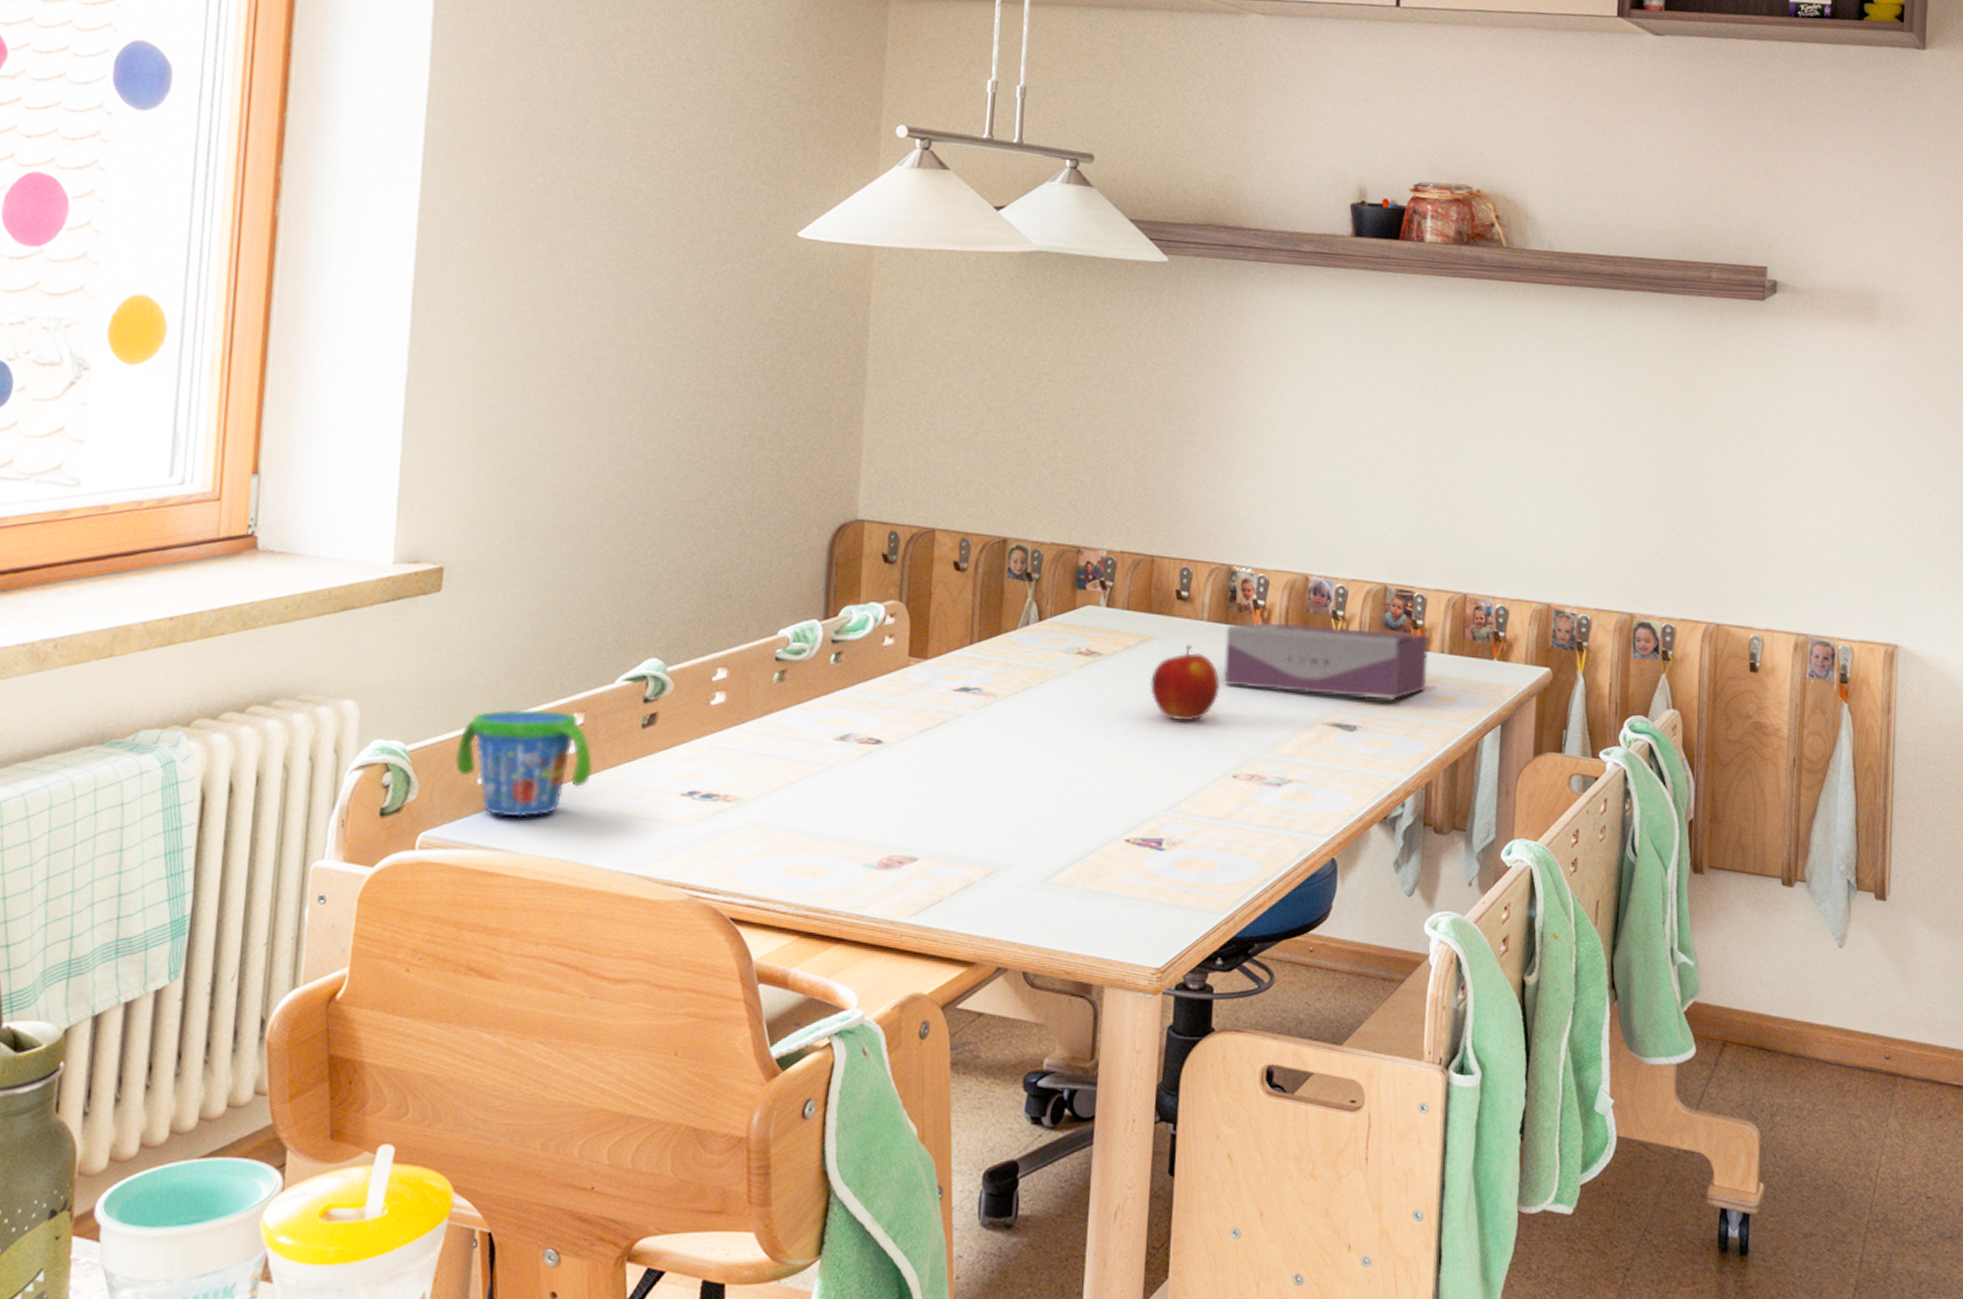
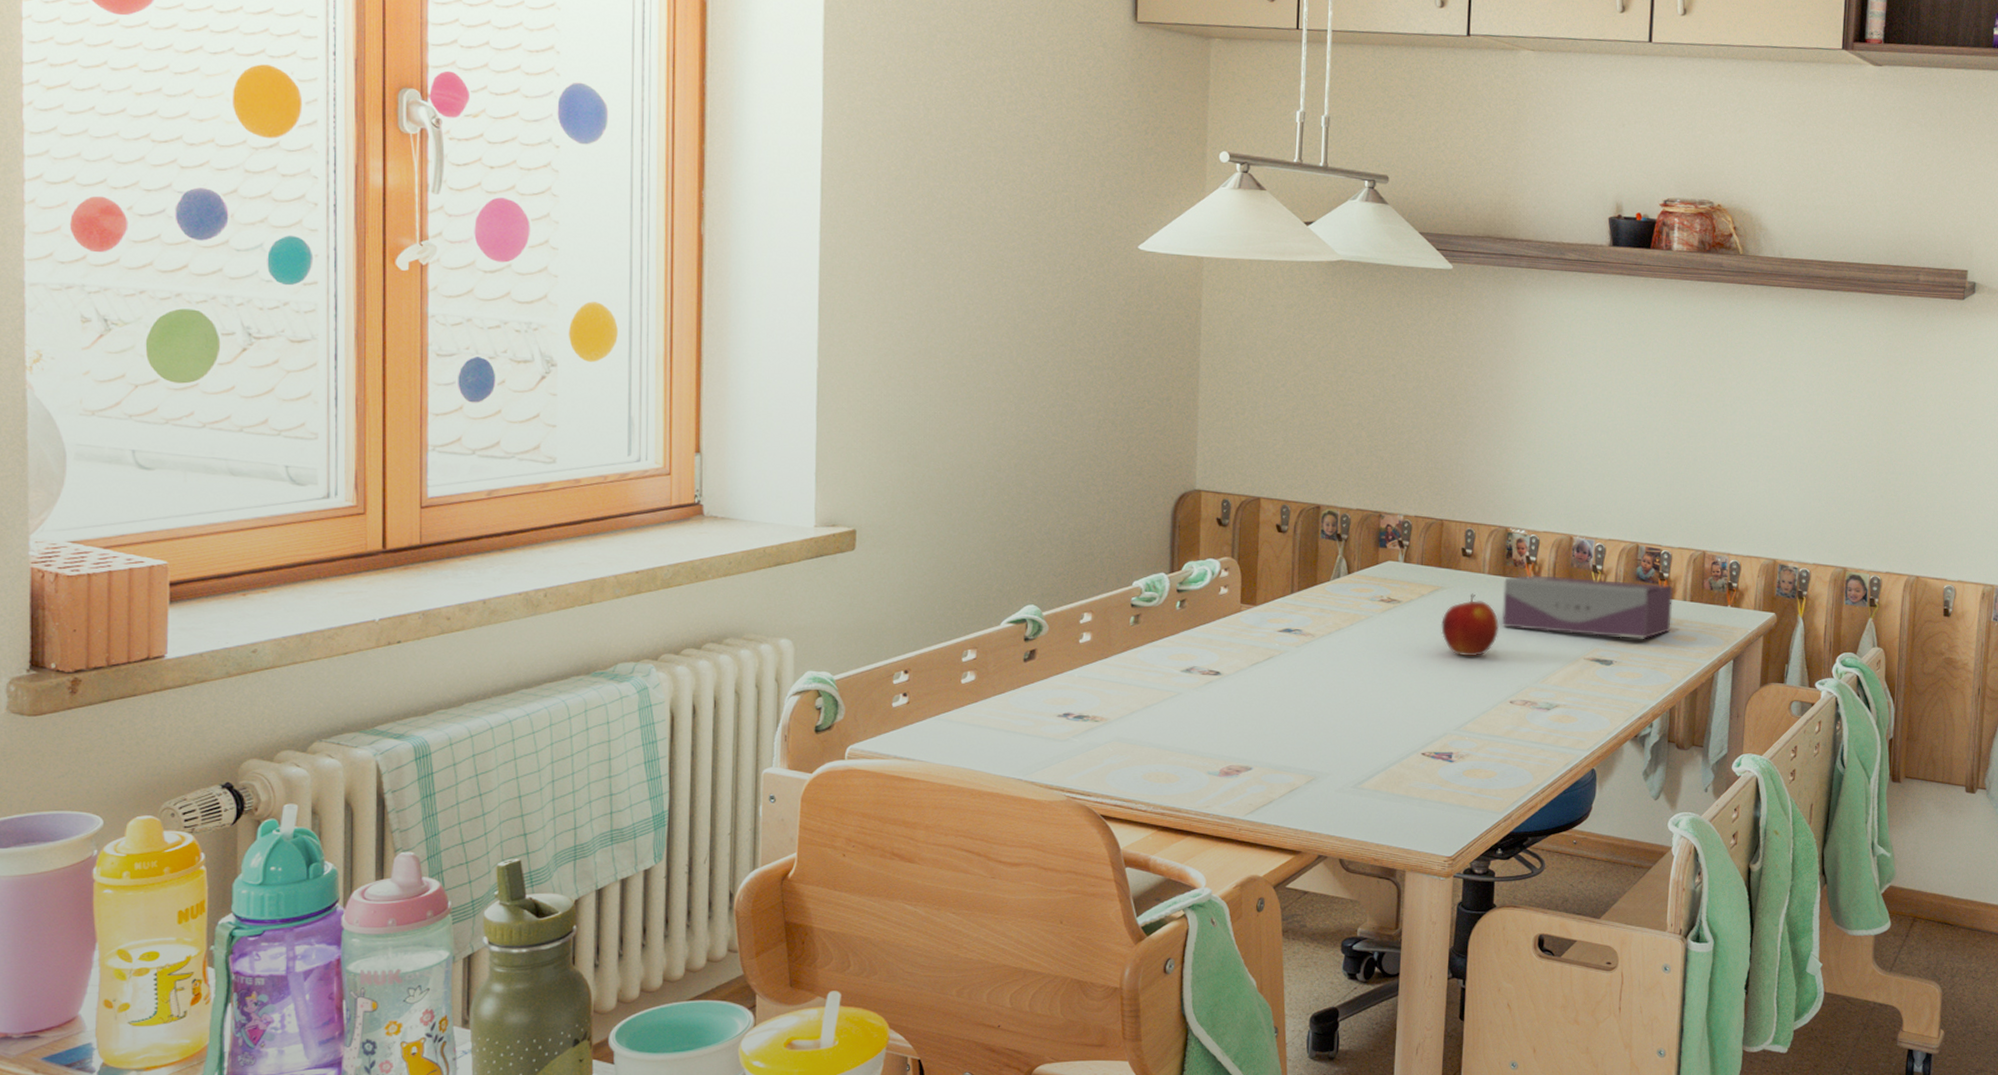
snack cup: present [455,709,592,817] -> none [873,646,984,734]

